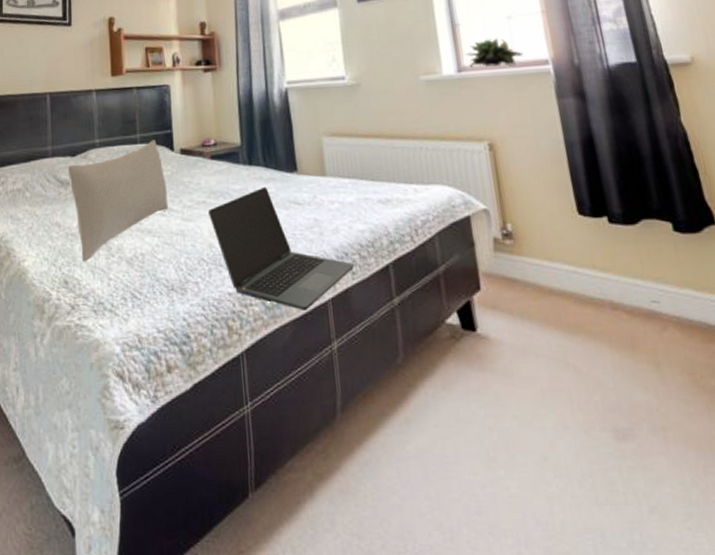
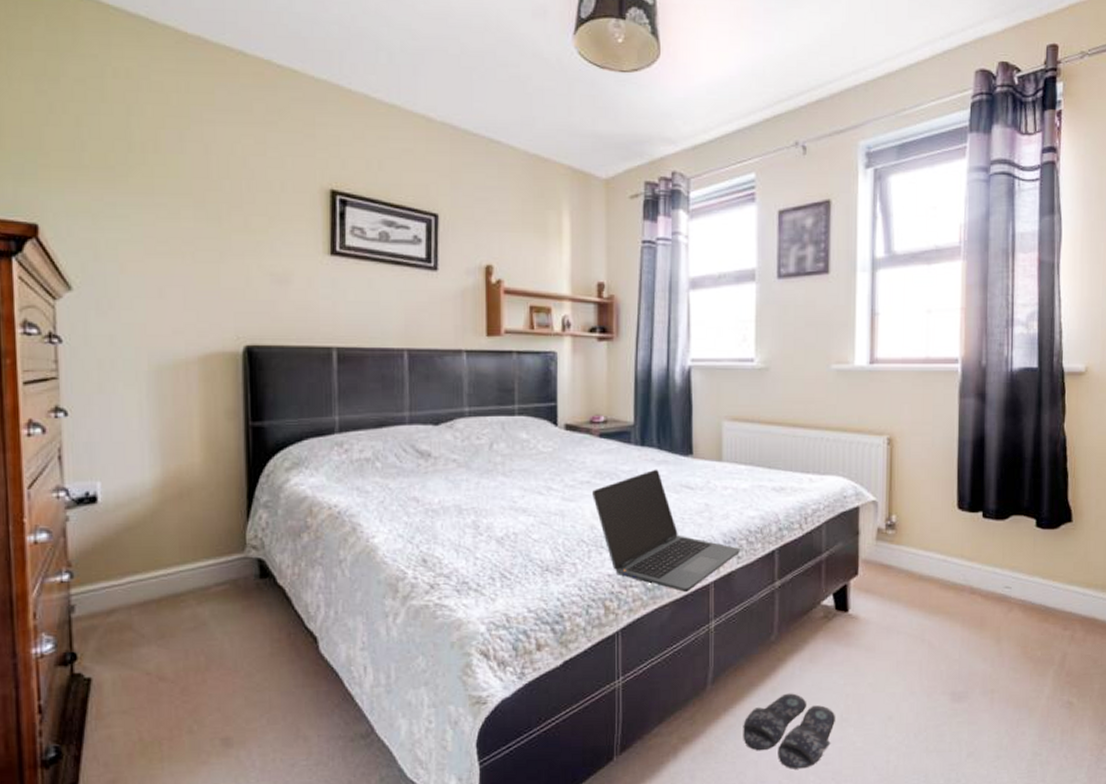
pillow: present [68,140,169,262] -> none [430,412,548,540]
slippers: none [380,425,482,518] -> present [743,693,835,769]
succulent plant: present [466,38,524,68] -> none [880,332,936,362]

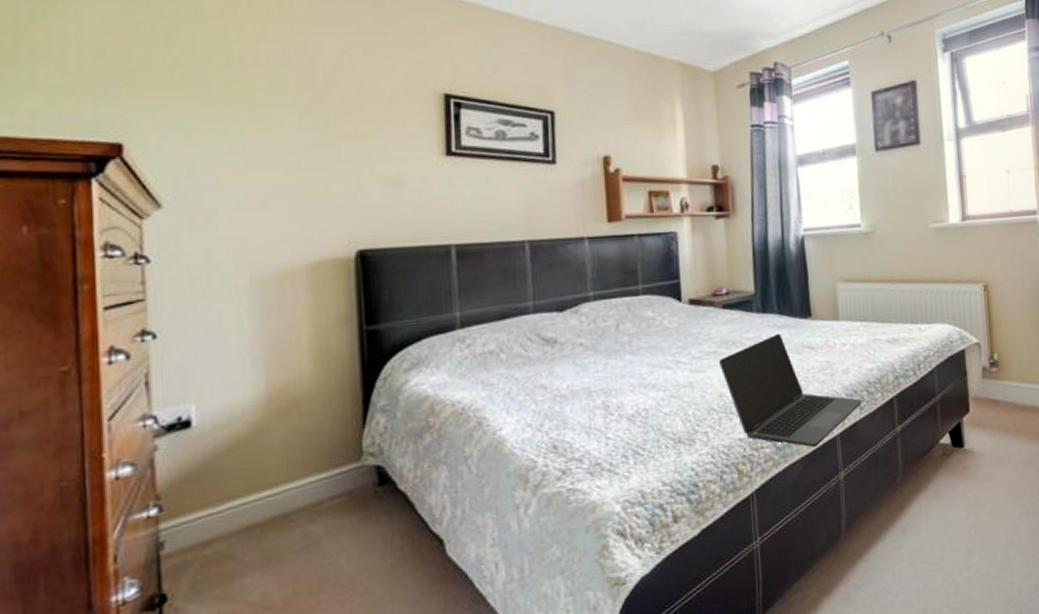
slippers: present [743,693,835,769] -> none [878,530,962,604]

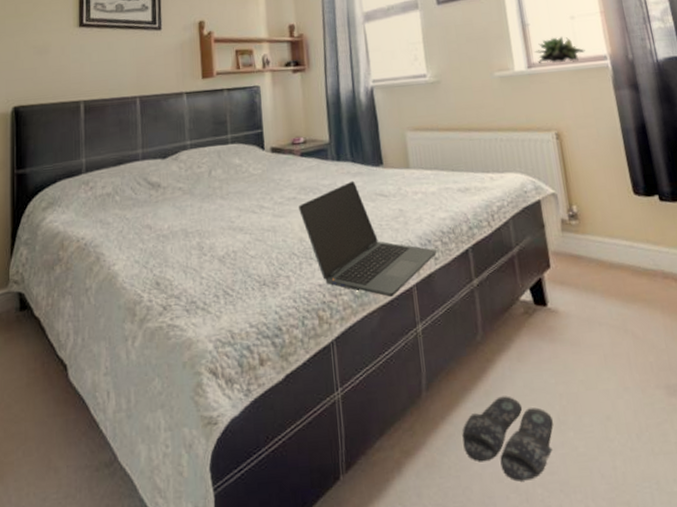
slippers: none [878,530,962,604] -> present [462,396,553,482]
succulent plant: none [970,190,1018,217] -> present [535,37,585,64]

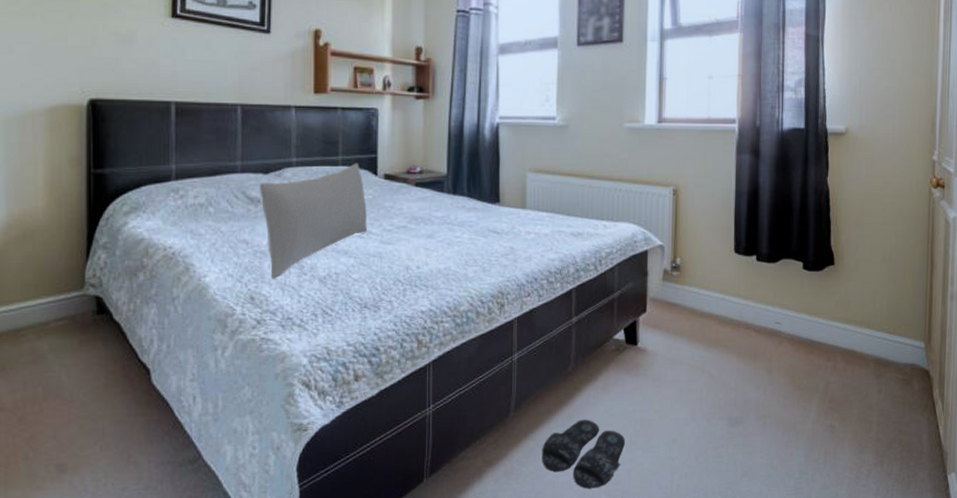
pillow: none [159,139,260,262] -> present [260,163,368,279]
laptop: present [299,180,437,298] -> none [408,215,541,328]
succulent plant: present [535,37,585,64] -> none [667,95,717,122]

